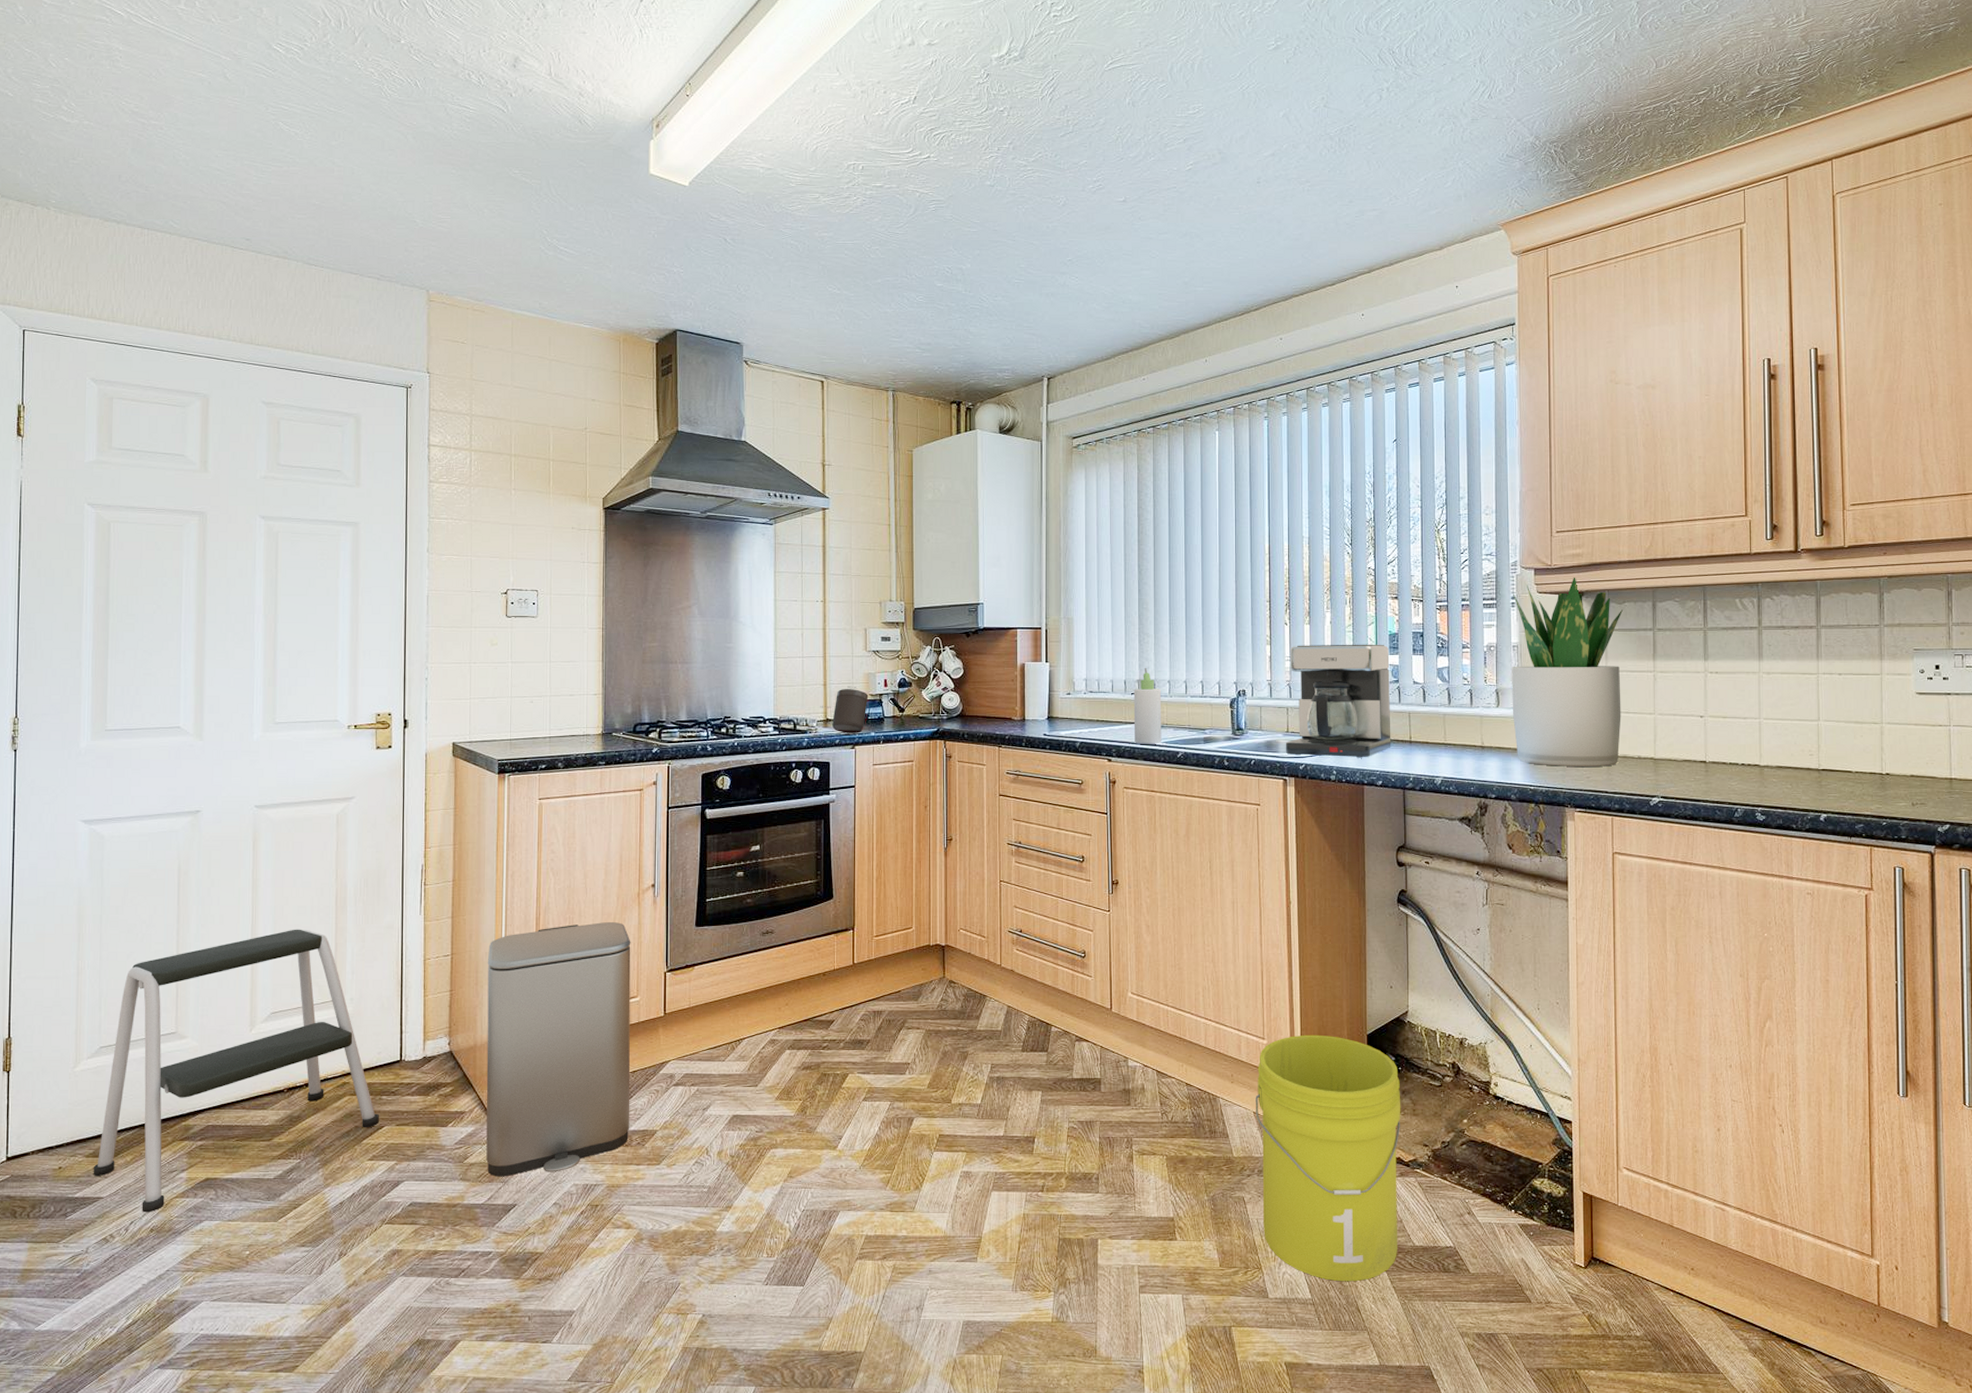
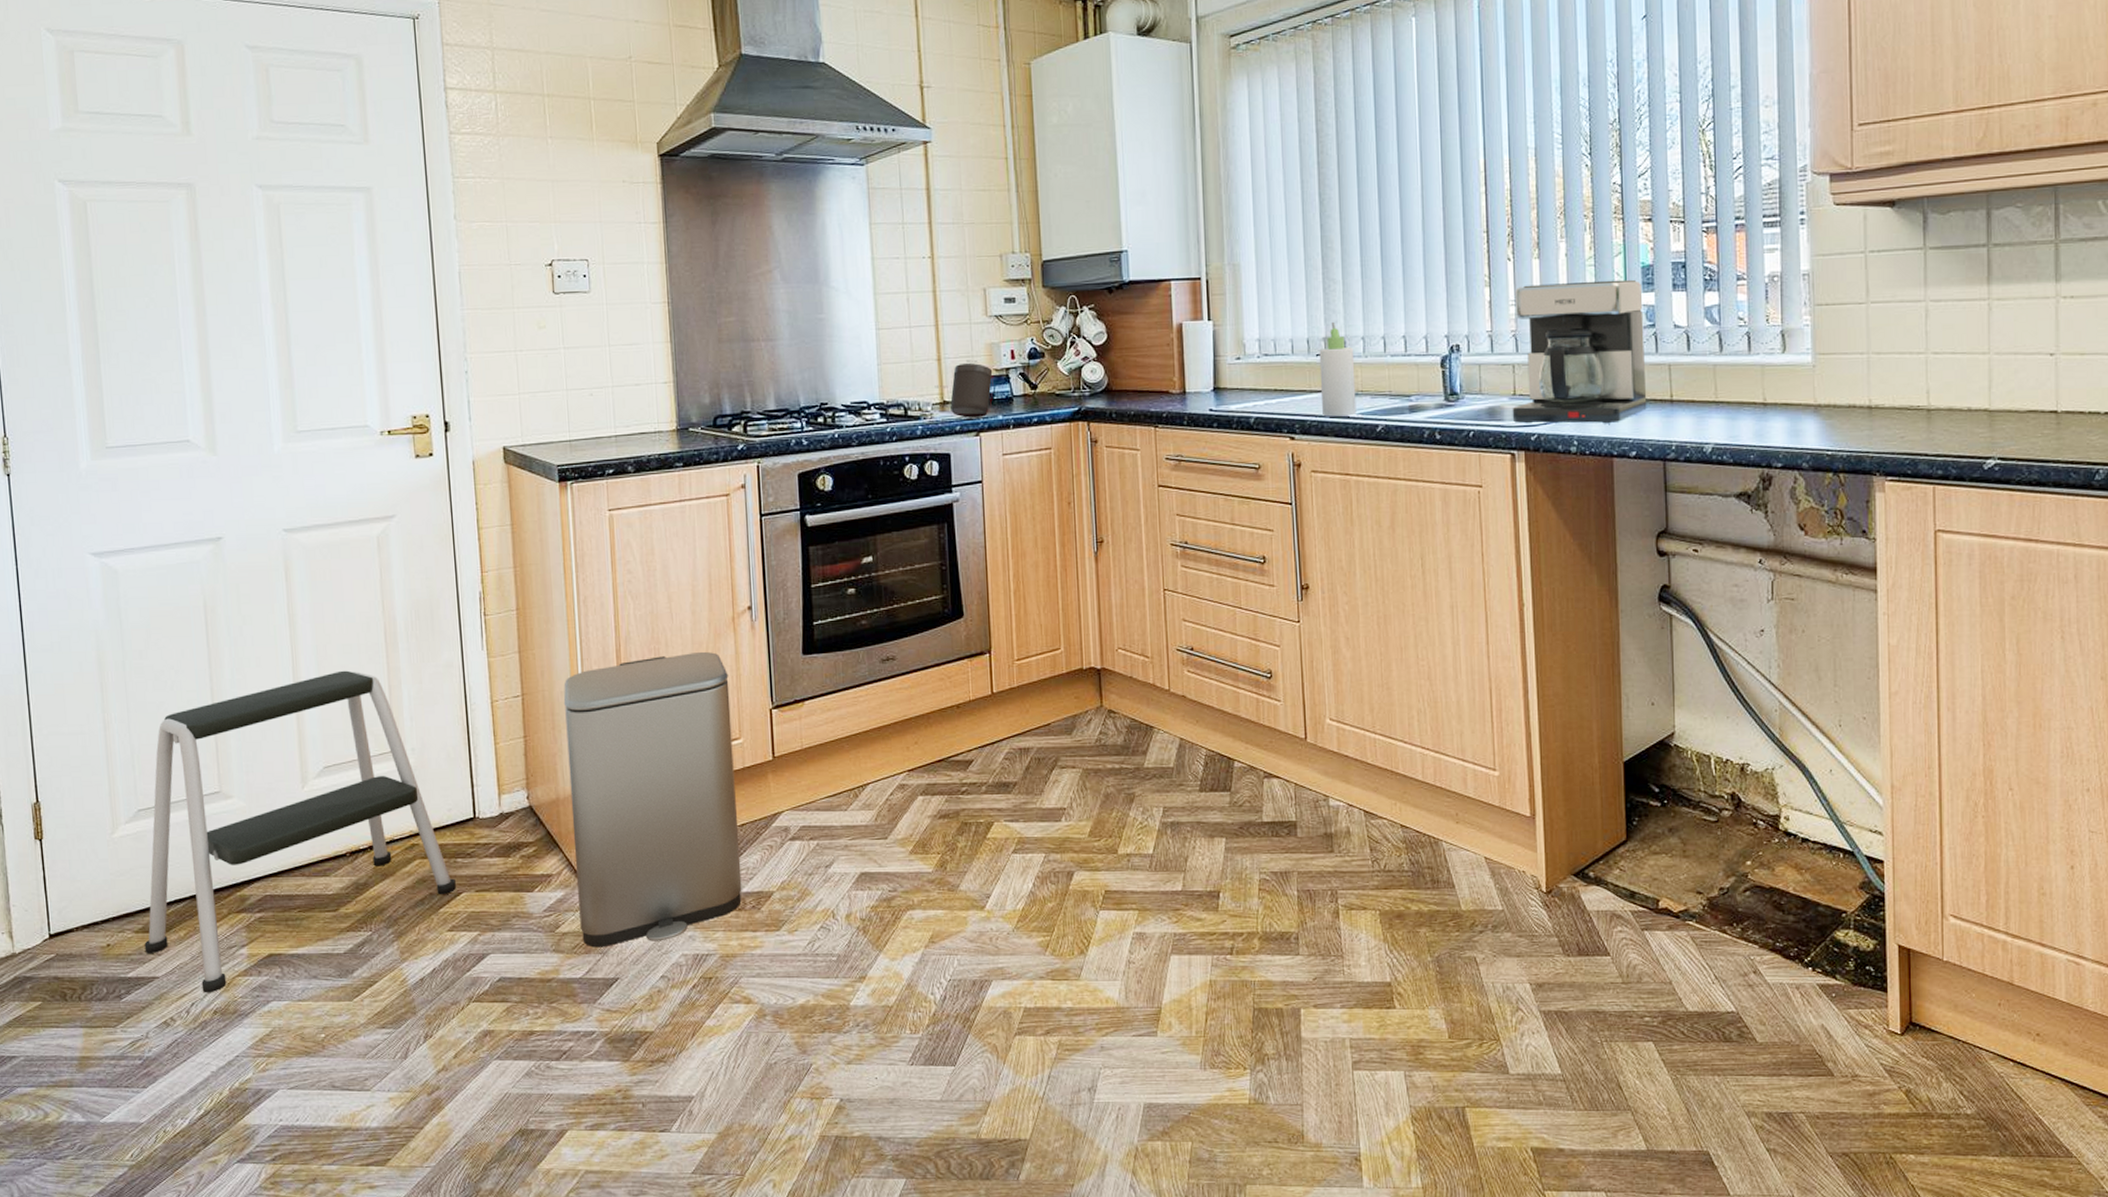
bucket: present [1255,1034,1401,1282] -> none [1486,763,1668,1054]
planter: present [1512,577,1624,767] -> none [1801,182,1948,425]

